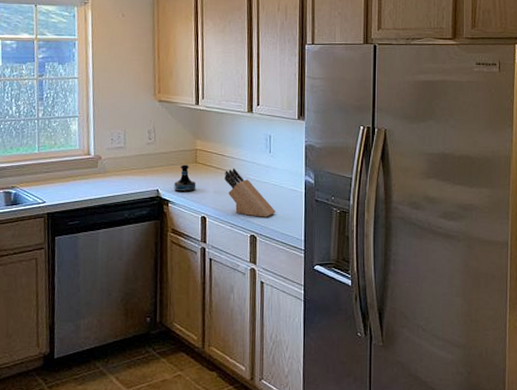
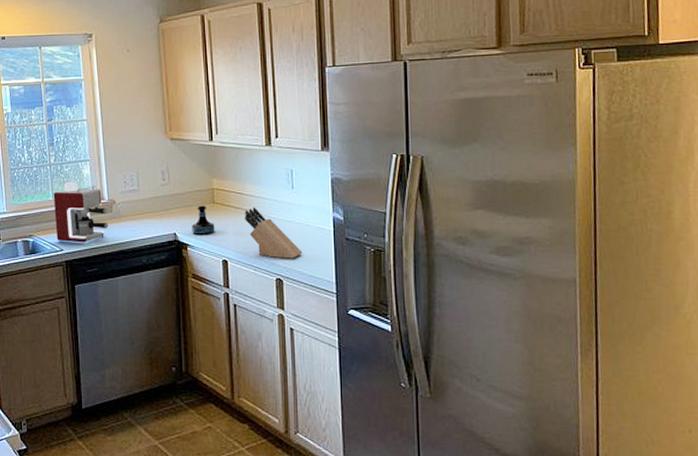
coffee maker: none [39,136,93,196] -> present [53,181,109,243]

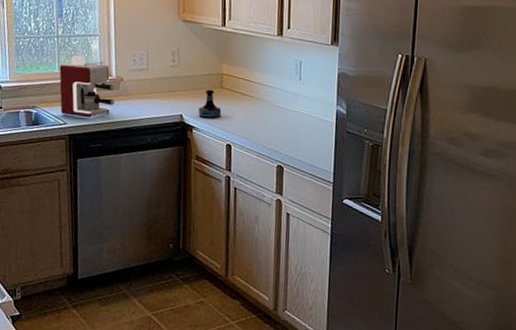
knife block: present [245,207,303,259] -> none [251,95,305,148]

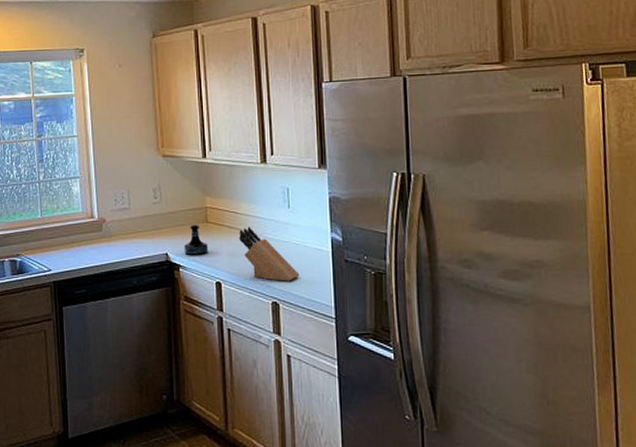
coffee maker: present [59,55,115,118] -> none [42,199,99,263]
knife block: none [251,95,305,148] -> present [239,227,300,281]

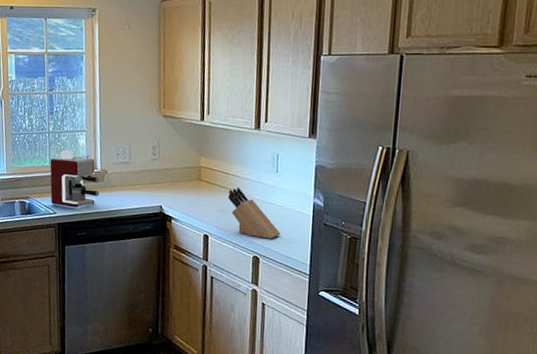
coffee maker: none [42,199,99,263] -> present [50,149,100,208]
tequila bottle: present [184,225,208,256] -> none [177,182,200,210]

